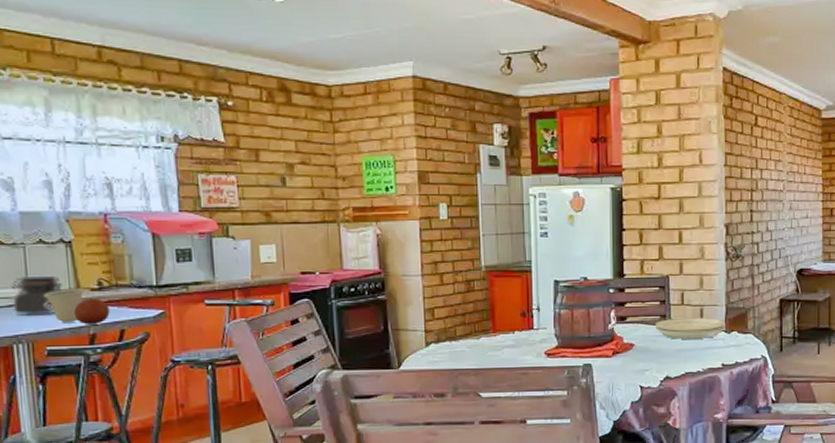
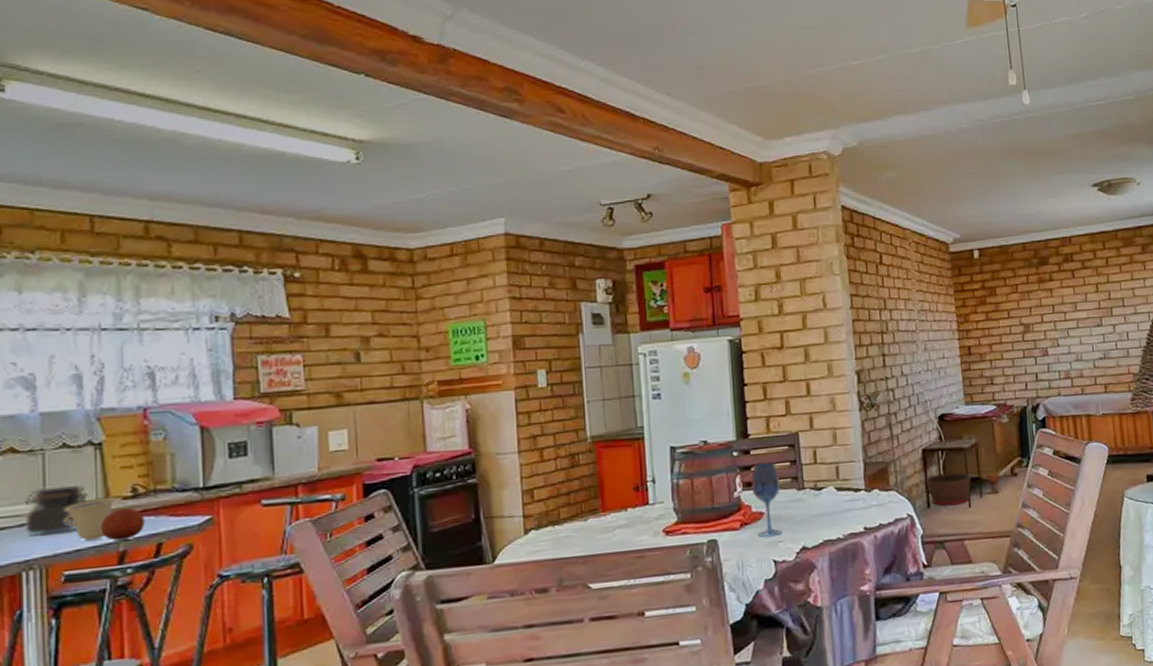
wineglass: none [624,301,650,366] -> present [751,462,783,538]
plate: present [655,317,725,339] -> none [787,476,865,503]
basket: none [780,322,822,351] -> present [925,472,971,506]

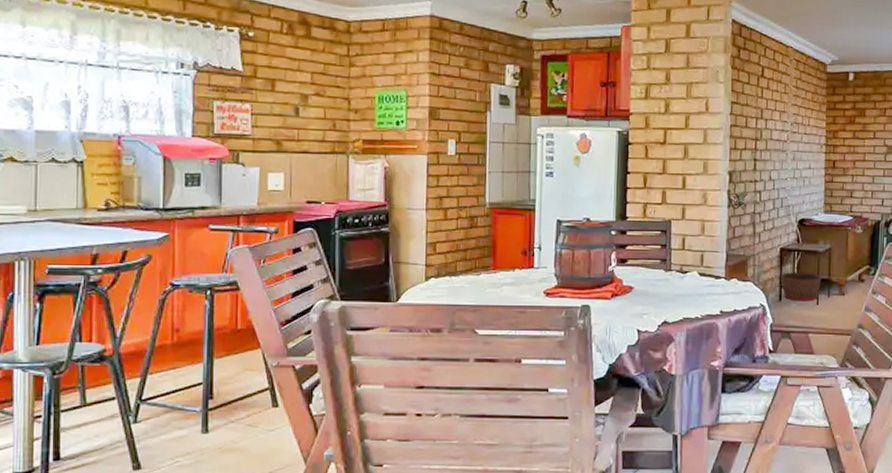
jar: present [24,484,88,535] -> none [19,193,70,234]
cup: present [64,496,115,542] -> none [50,207,92,243]
fruit: present [100,507,145,541] -> none [78,217,114,245]
wineglass: present [751,462,783,538] -> none [624,244,651,310]

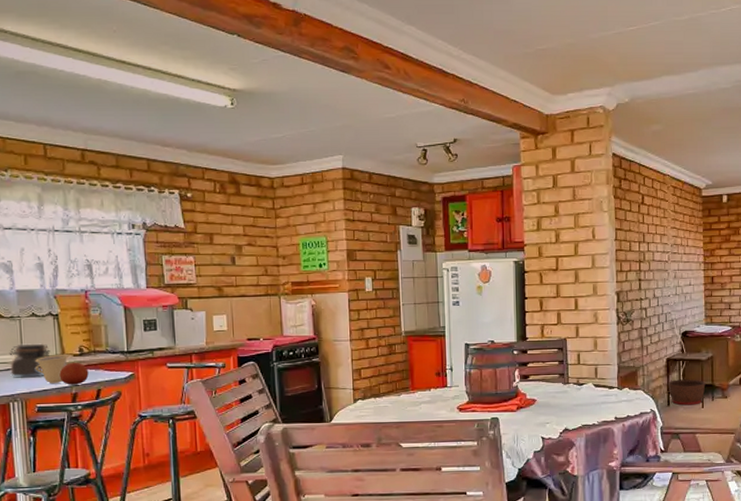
jar: none [19,193,70,234] -> present [9,343,50,378]
cup: none [50,207,92,243] -> present [35,353,69,384]
fruit: none [78,217,114,245] -> present [59,362,89,385]

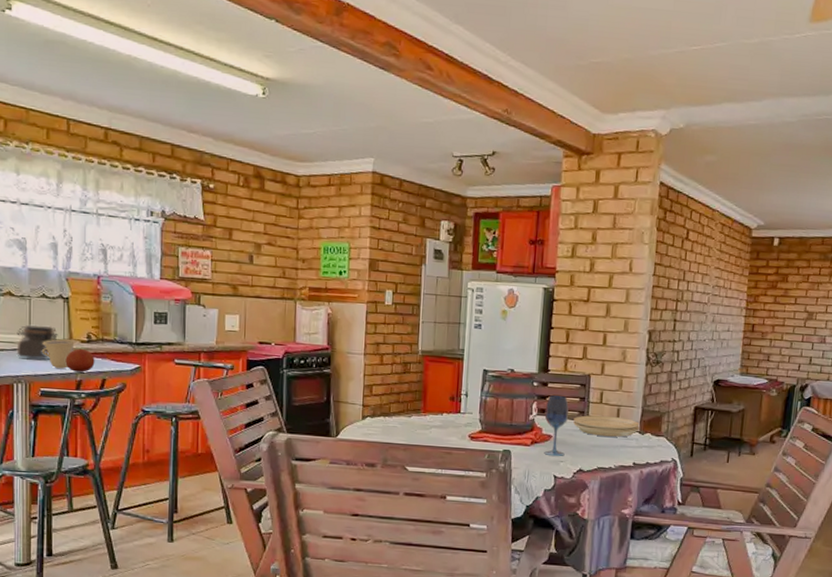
wineglass: none [527,361,550,420] -> present [544,395,569,457]
plate: none [555,375,617,395] -> present [573,415,640,437]
basket: present [667,379,706,406] -> none [692,430,734,459]

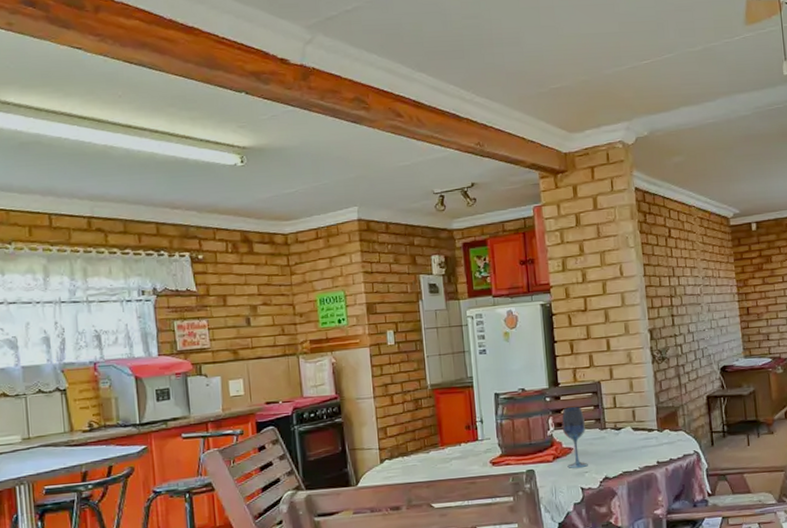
jar: present [16,324,58,361] -> none [14,420,58,459]
cup: present [42,338,76,370] -> none [42,430,78,464]
fruit: present [65,348,95,373] -> none [68,438,99,464]
plate: present [573,415,640,437] -> none [591,418,657,441]

